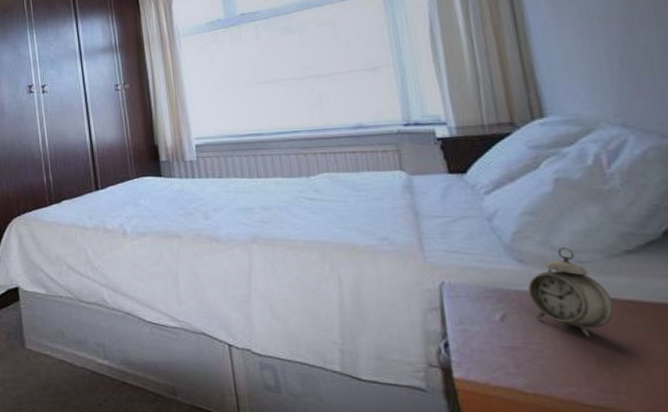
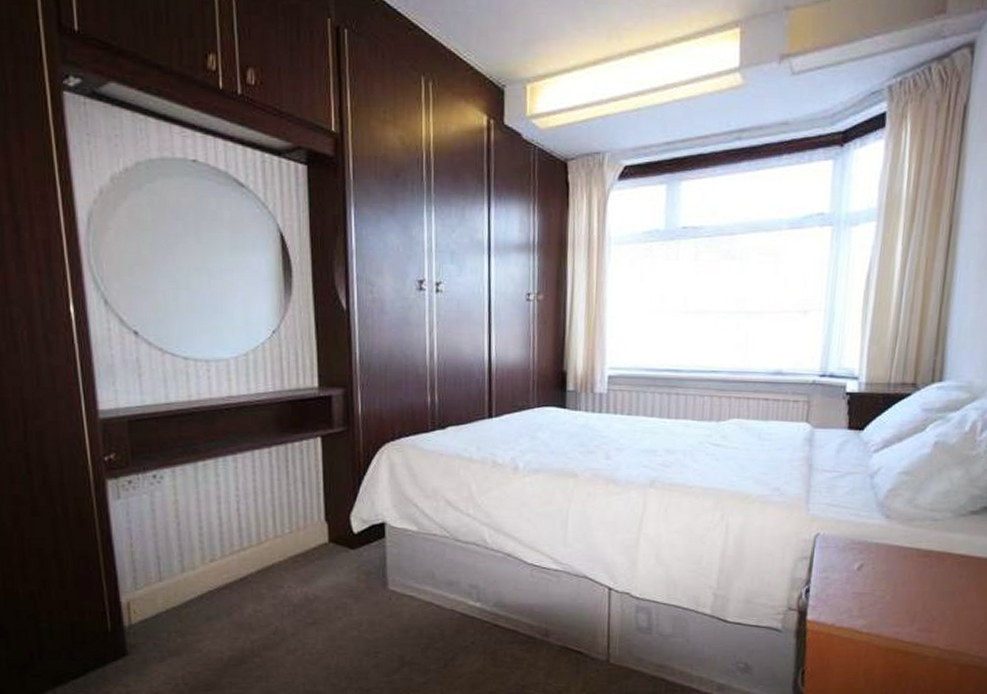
alarm clock: present [527,246,615,337] -> none [886,505,950,586]

